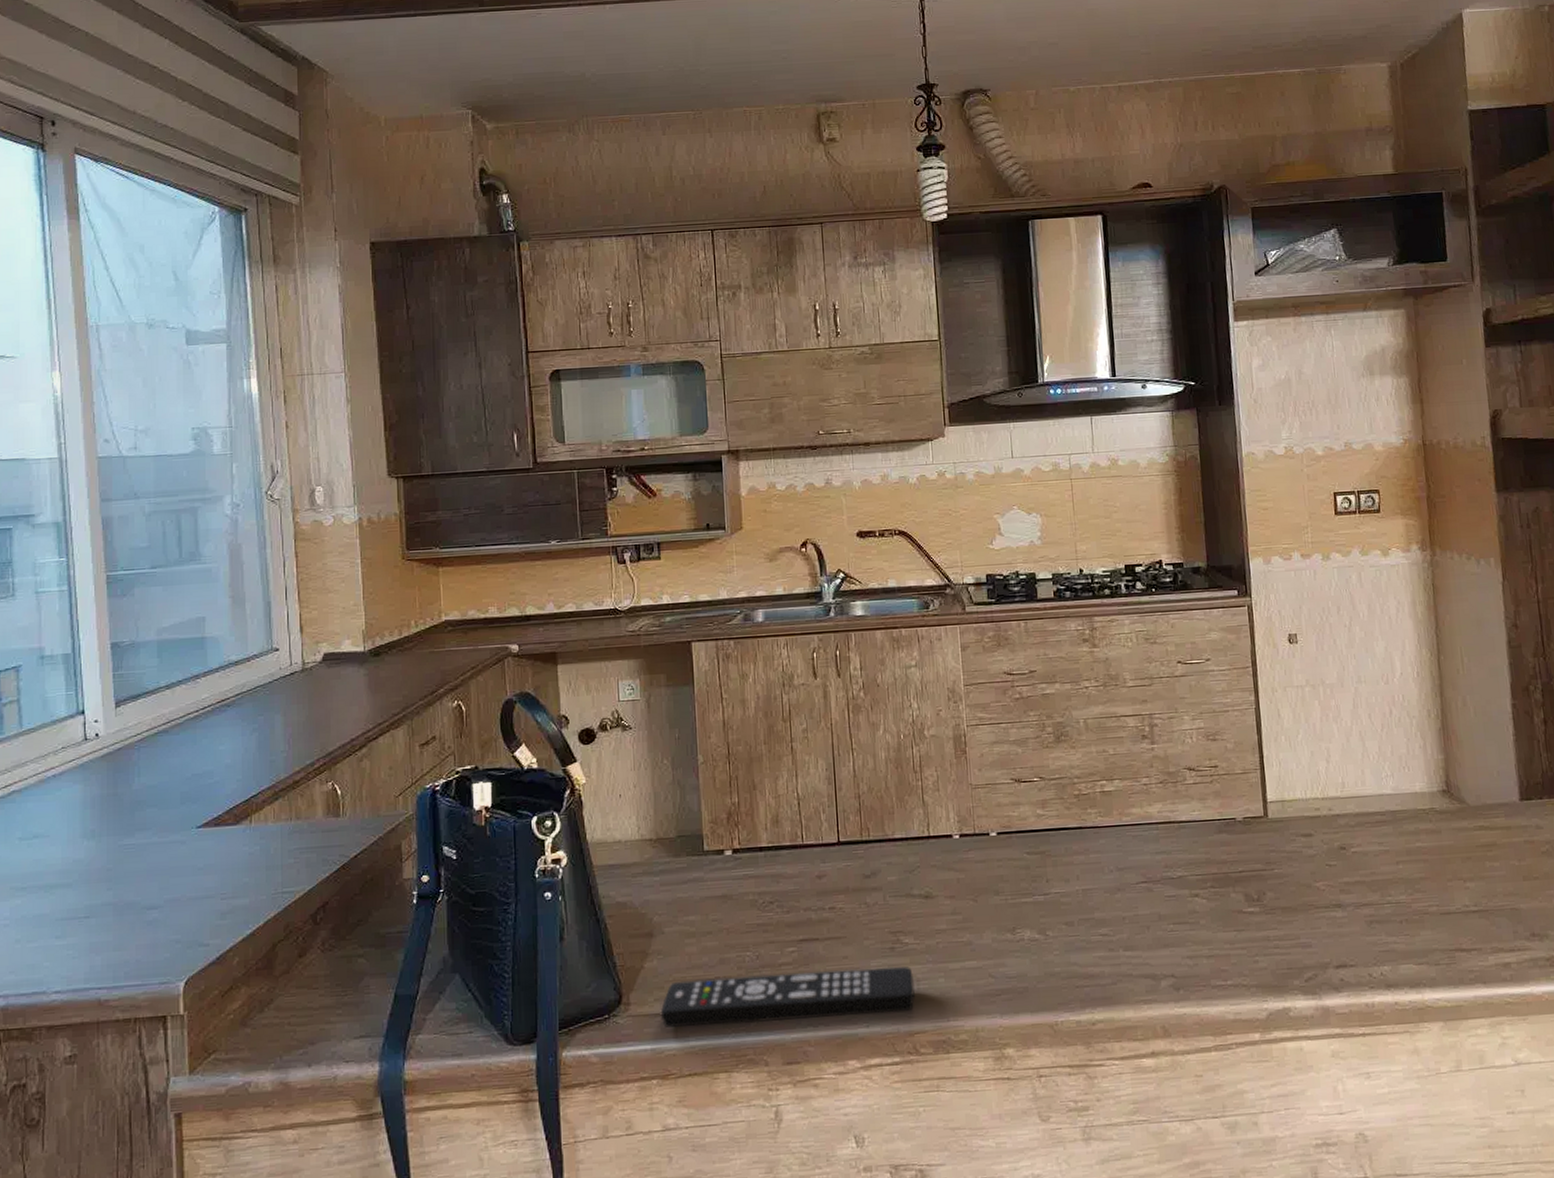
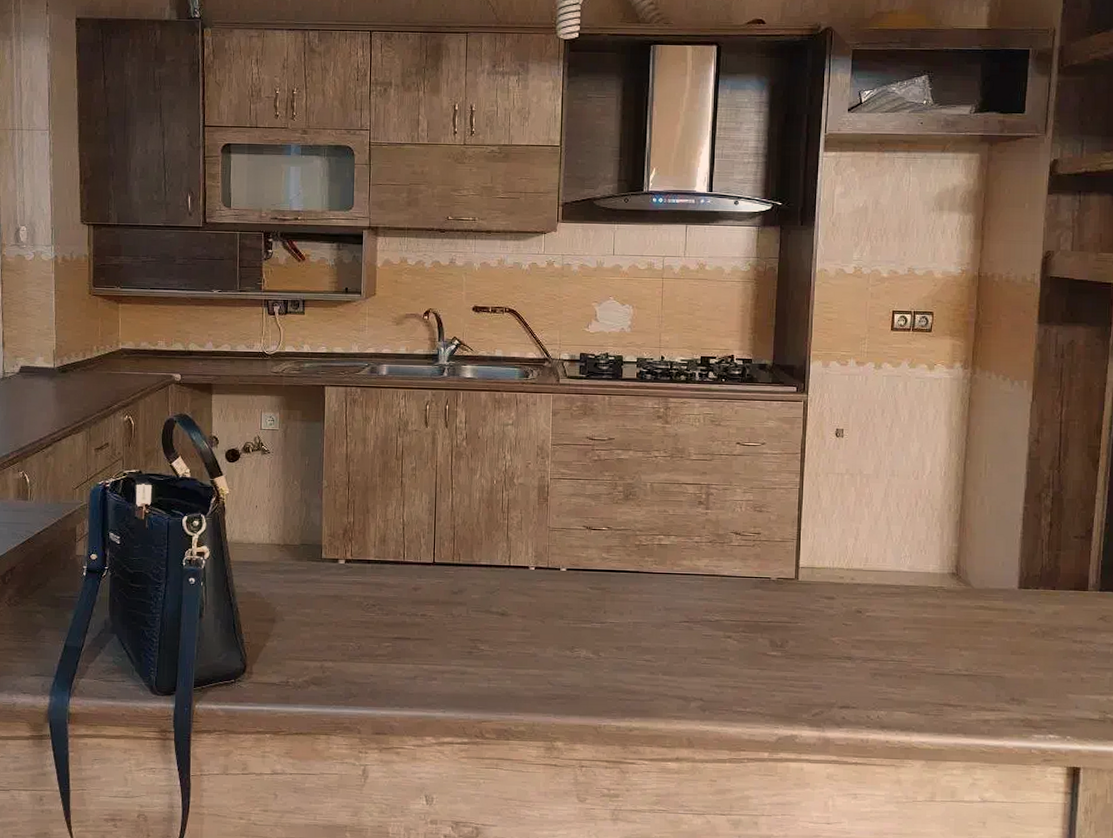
remote control: present [660,966,915,1029] -> none [276,659,486,704]

